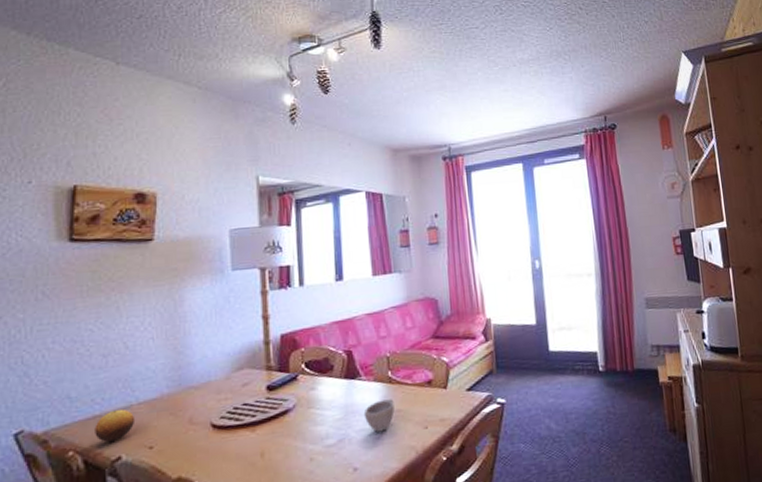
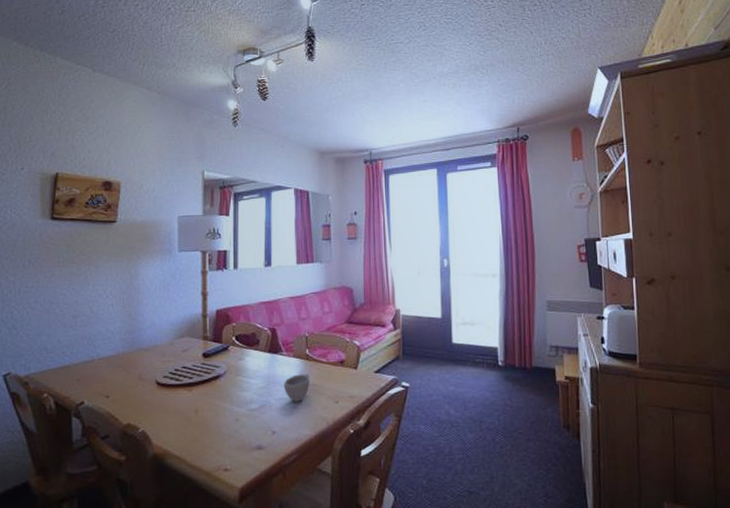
fruit: present [95,408,136,442] -> none [64,362,96,388]

